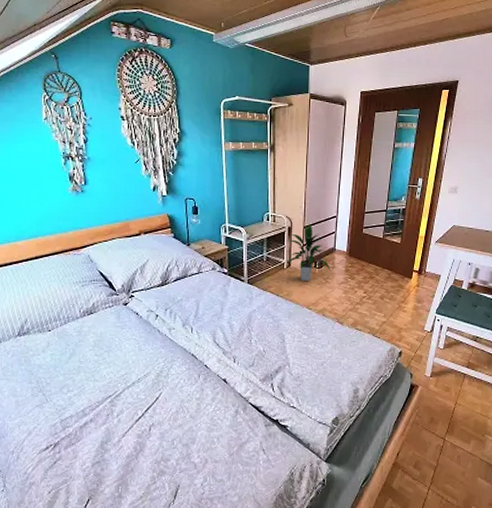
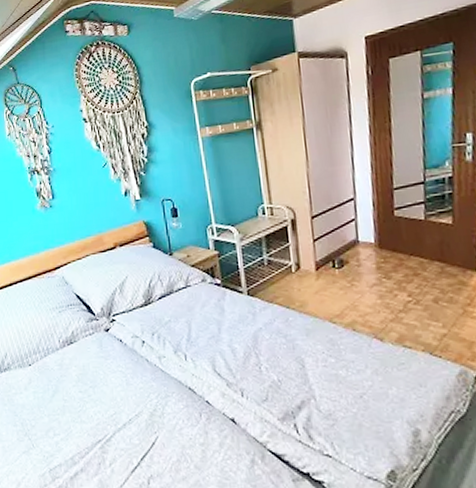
indoor plant: present [287,224,331,282] -> none [292,213,356,287]

